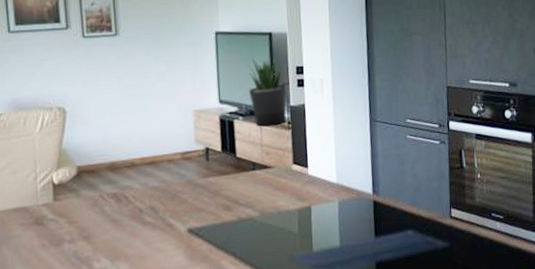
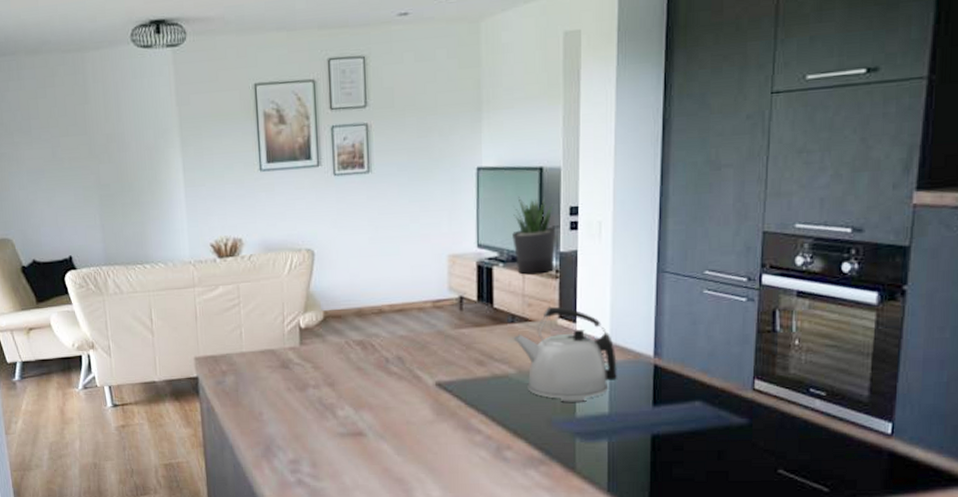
kettle: none [255,154,345,239] -> present [513,306,617,402]

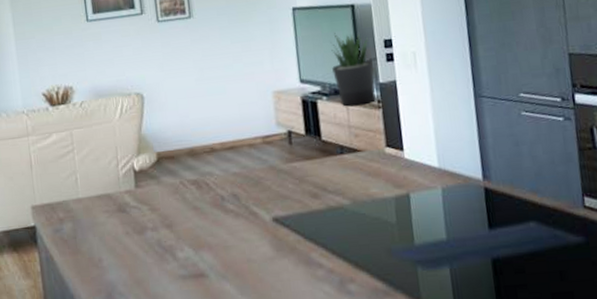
kettle: present [513,306,617,402] -> none [344,135,450,231]

